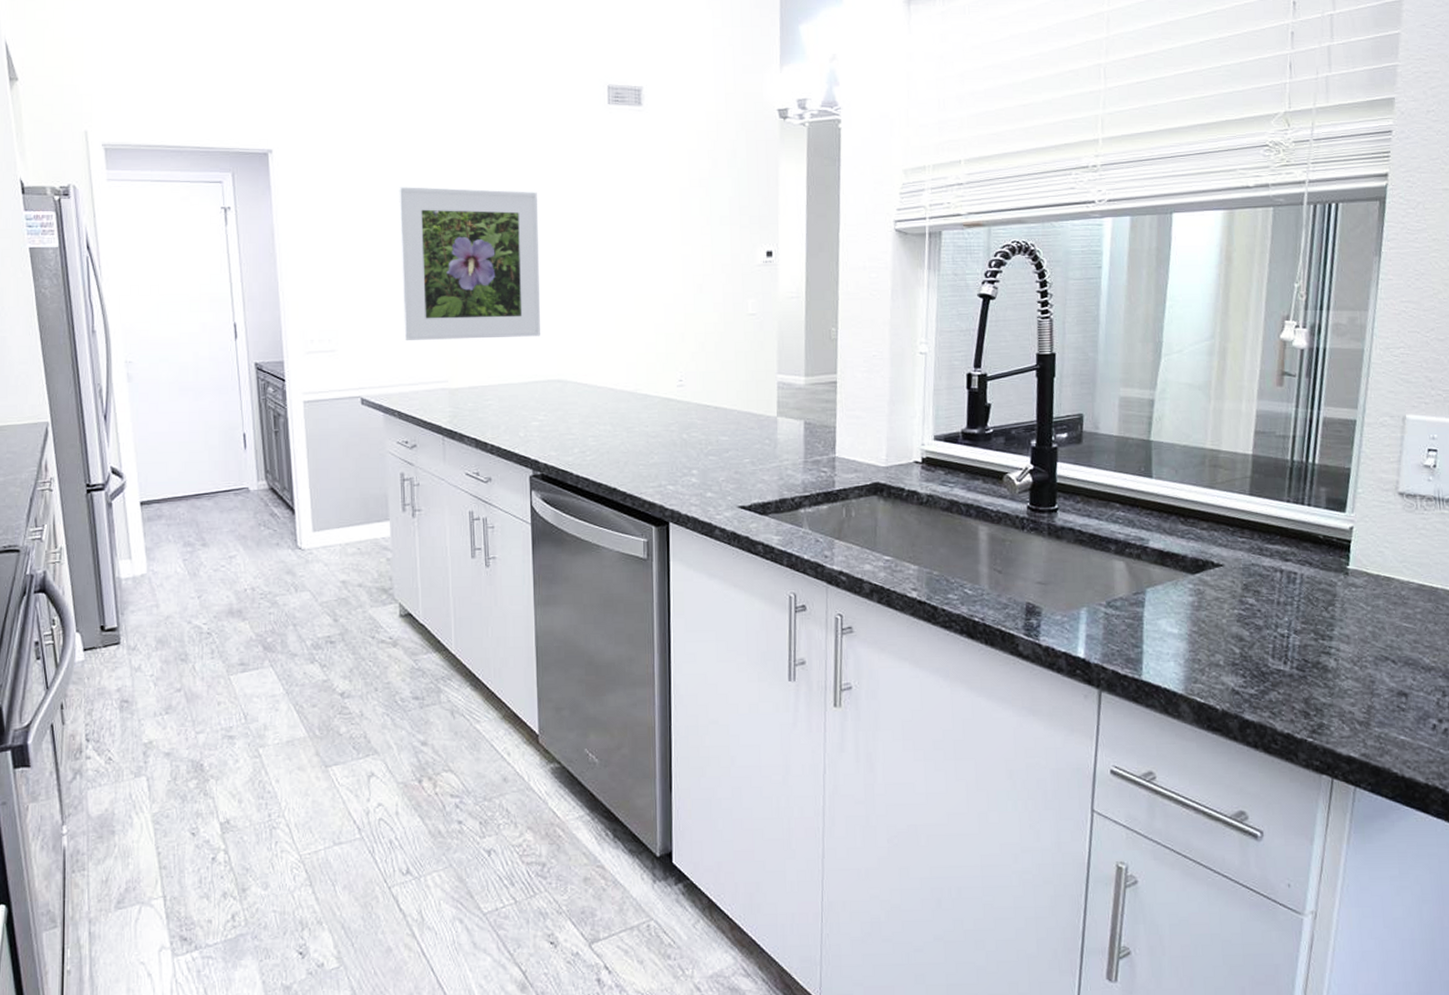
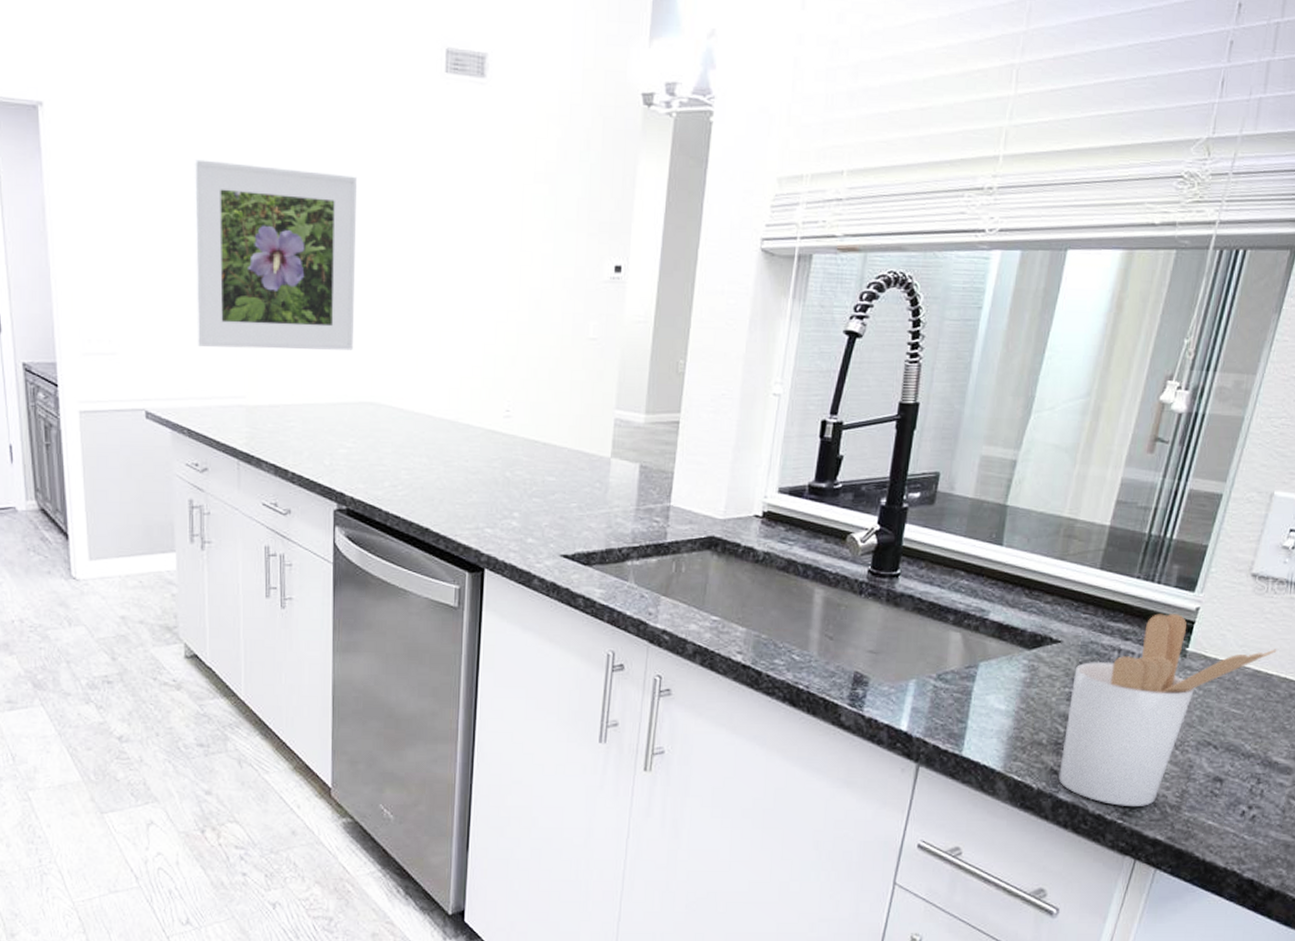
utensil holder: none [1240,534,1438,725] -> present [1058,613,1277,807]

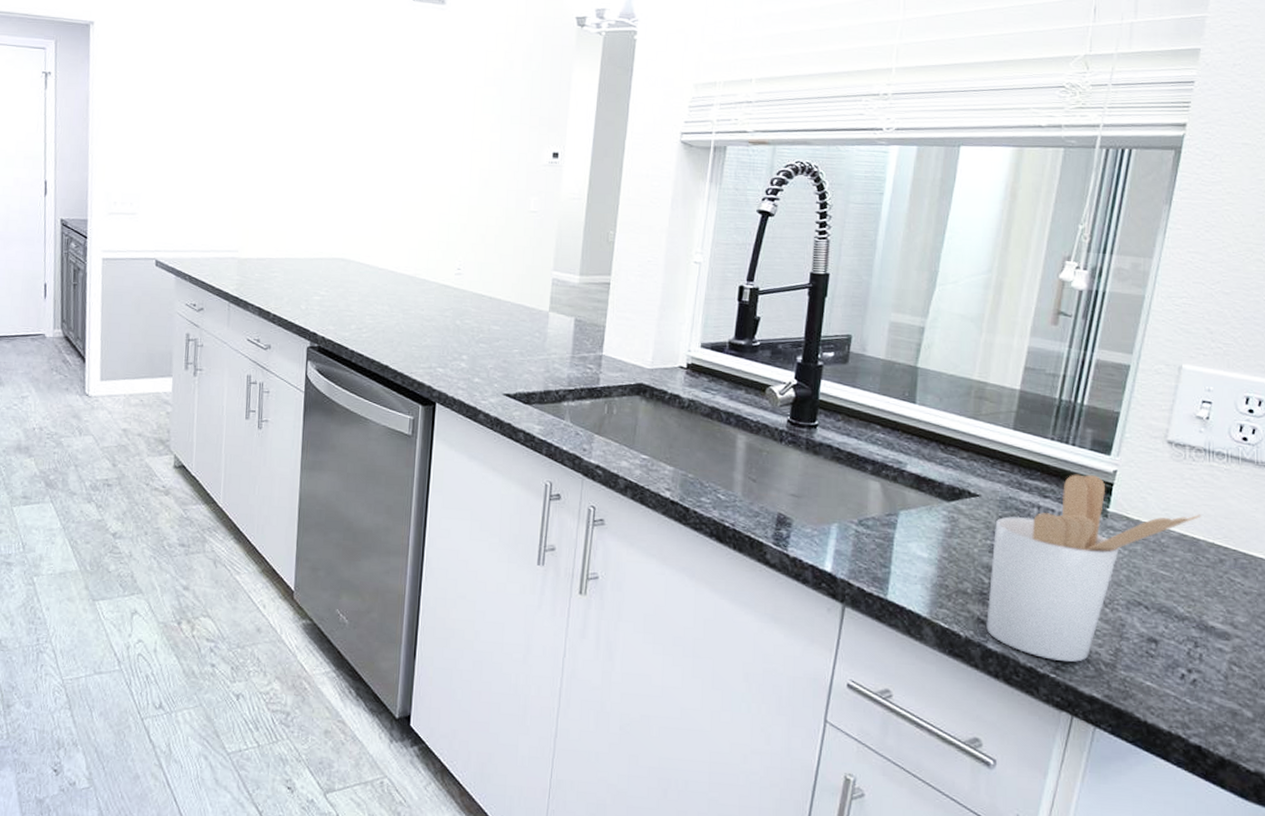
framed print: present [194,159,357,351] -> none [201,65,338,216]

